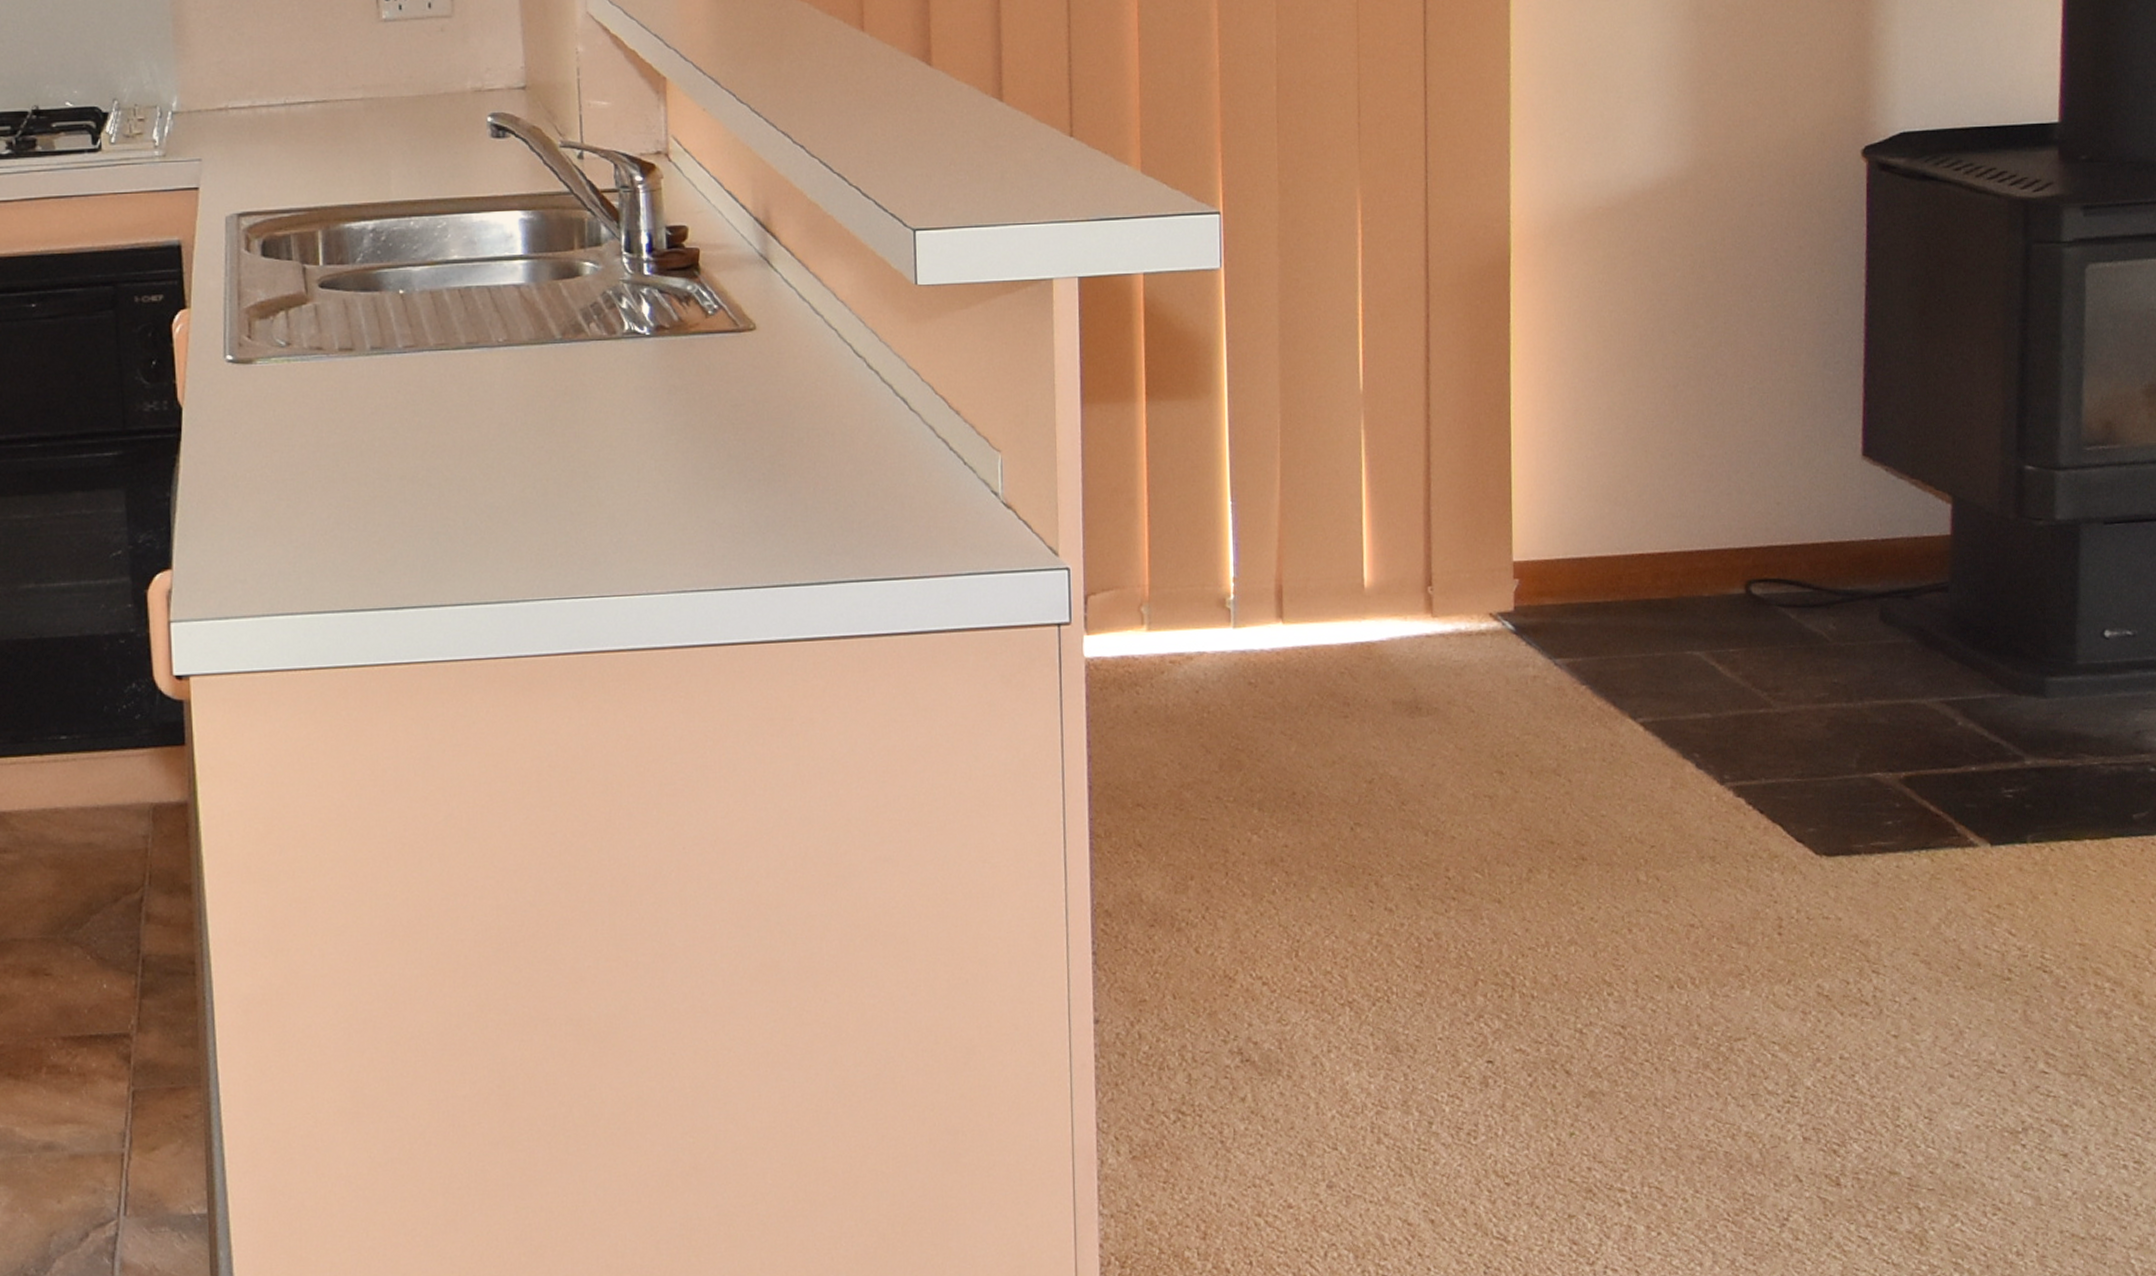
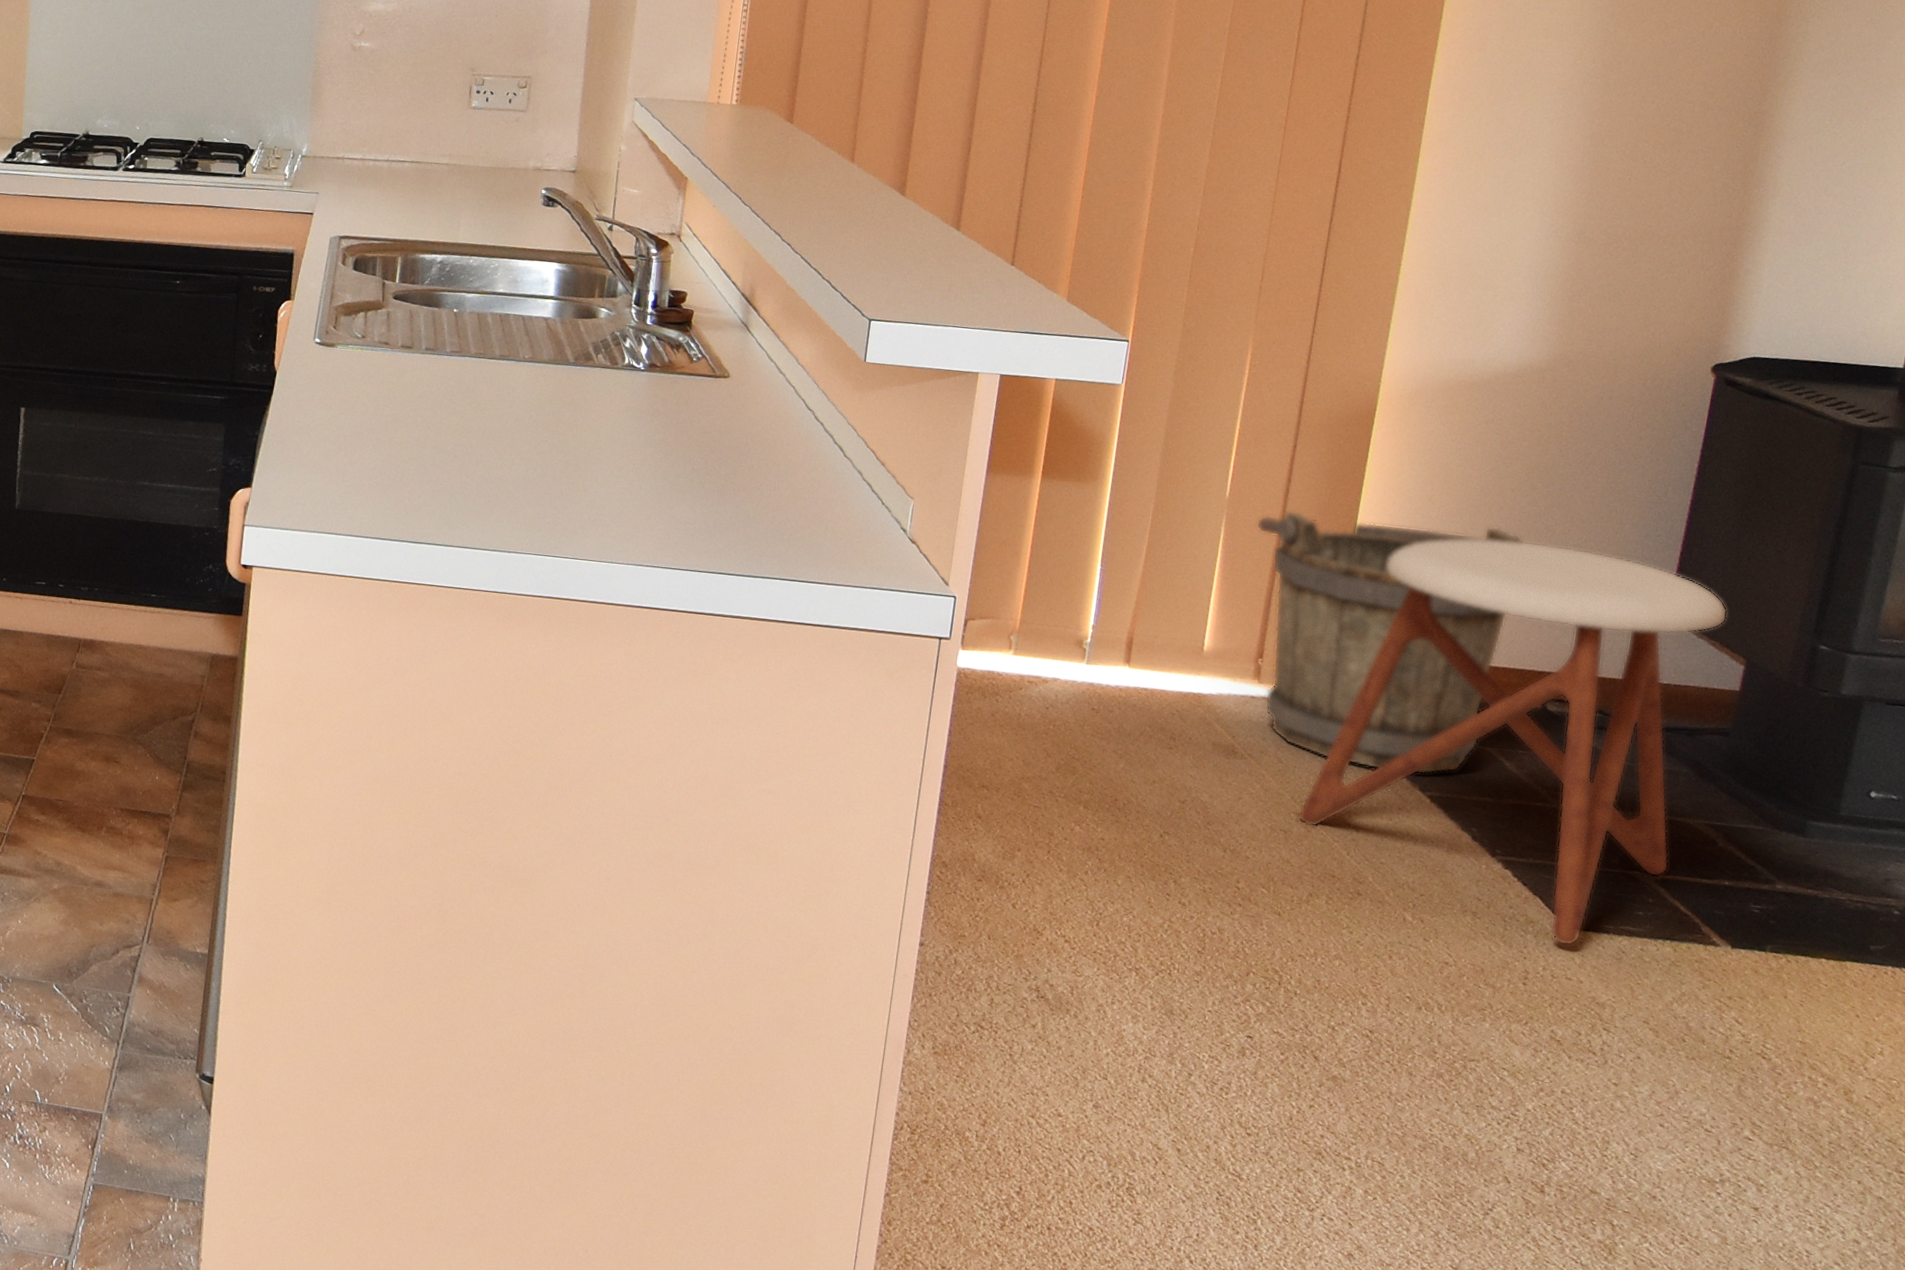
bucket: none [1399,379,1697,701] -> present [1255,510,1525,775]
stool: none [1501,392,1924,879] -> present [1298,539,1728,946]

